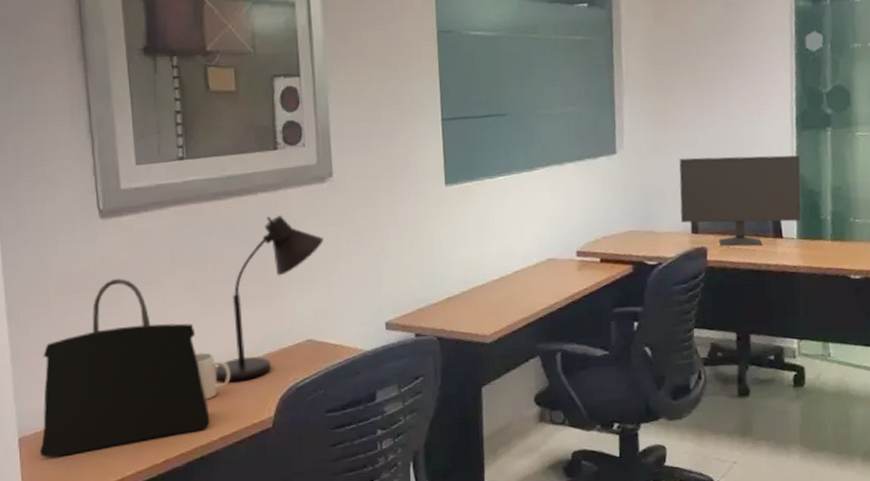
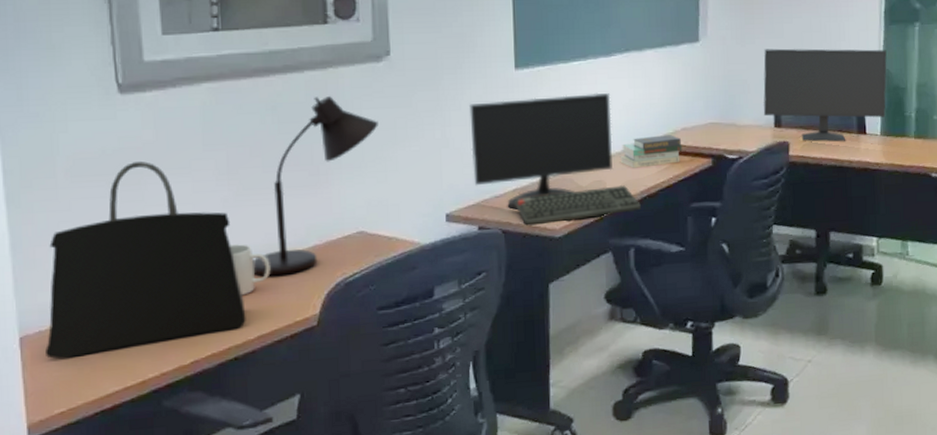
computer monitor: none [404,205,538,317] -> present [469,92,613,210]
computer keyboard: none [447,292,566,333] -> present [513,185,641,227]
books: none [544,243,604,276] -> present [620,135,682,168]

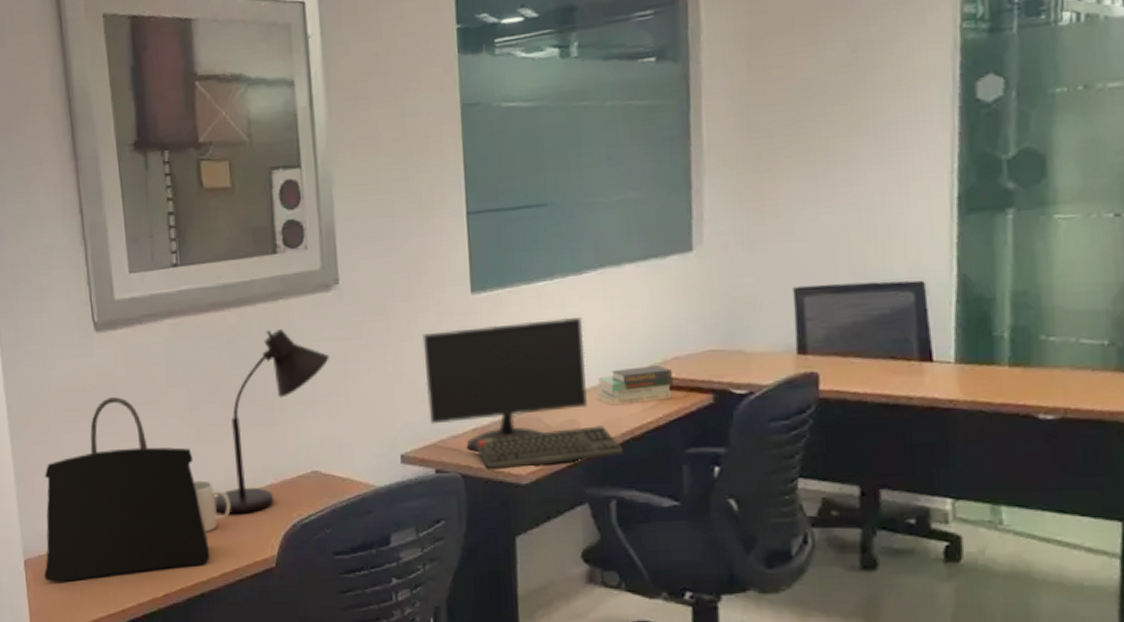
computer monitor: present [763,48,887,143] -> none [781,248,963,373]

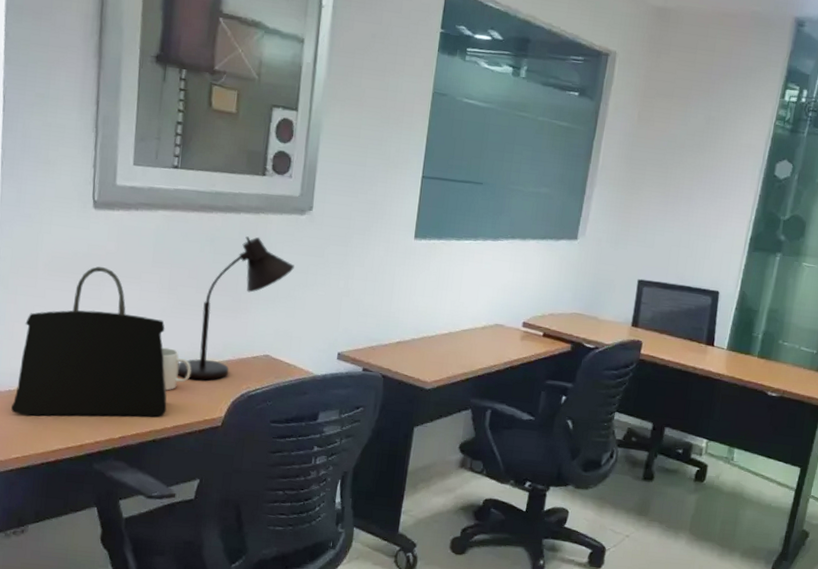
computer monitor: present [422,317,587,452] -> none [365,263,492,359]
computer keyboard: present [473,425,623,471] -> none [395,350,503,379]
books: present [596,365,674,406] -> none [491,315,547,343]

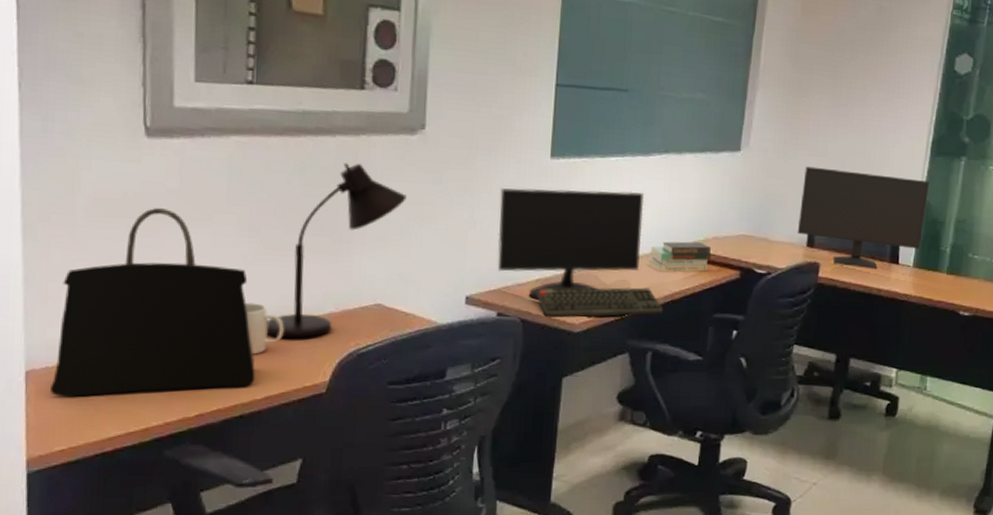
computer monitor: none [365,263,492,359] -> present [497,188,645,300]
computer keyboard: none [395,350,503,379] -> present [535,287,663,319]
books: none [491,315,547,343] -> present [647,241,712,273]
computer monitor: none [623,255,746,350] -> present [797,166,929,270]

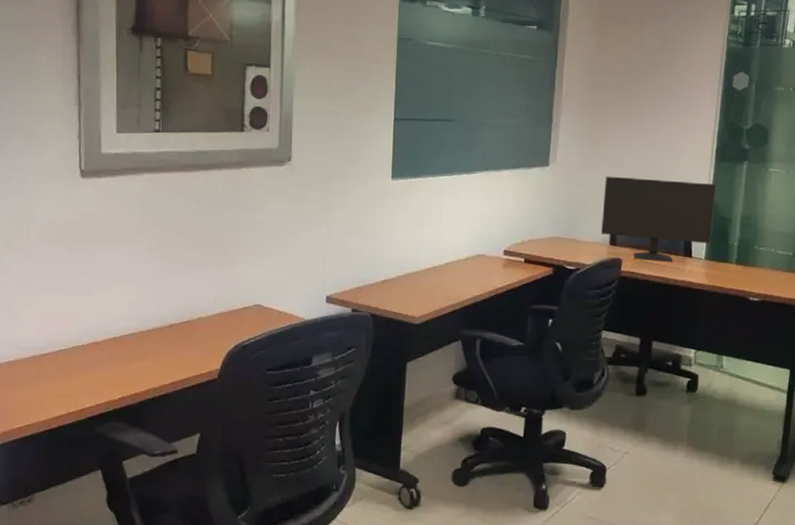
handbag: present [51,207,255,397] -> none [12,232,164,384]
mug: present [245,302,284,355] -> none [155,306,185,348]
desk lamp: present [266,163,407,339] -> none [171,190,278,335]
computer monitor: present [497,188,645,300] -> none [351,204,470,297]
computer keyboard: present [535,287,663,319] -> none [382,284,489,313]
books: present [647,241,712,273] -> none [474,244,528,271]

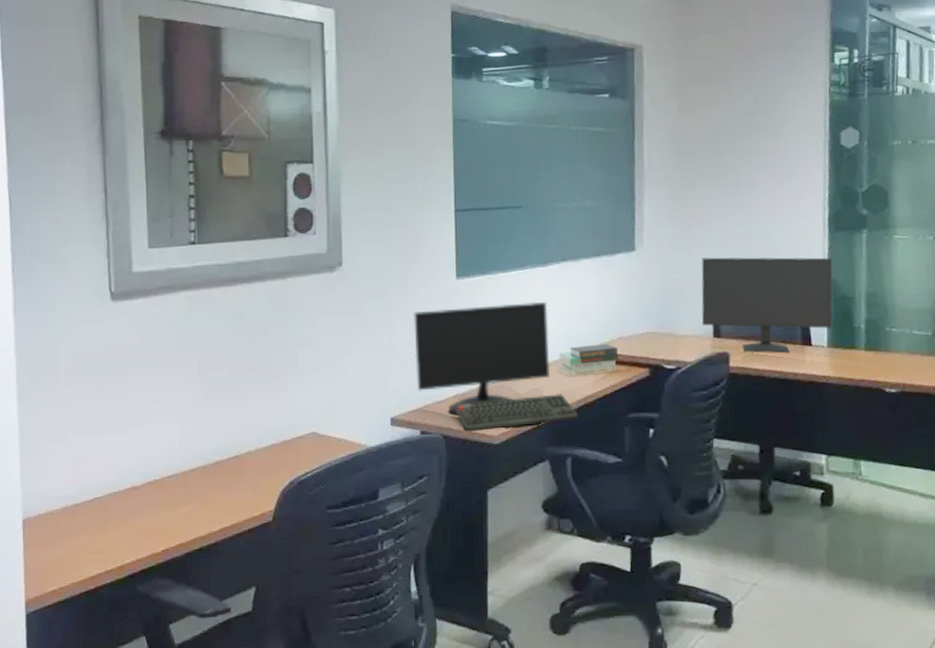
computer monitor: none [351,204,470,297] -> present [414,301,550,415]
computer keyboard: none [382,284,489,313] -> present [454,394,578,433]
books: none [474,244,528,271] -> present [557,344,619,377]

